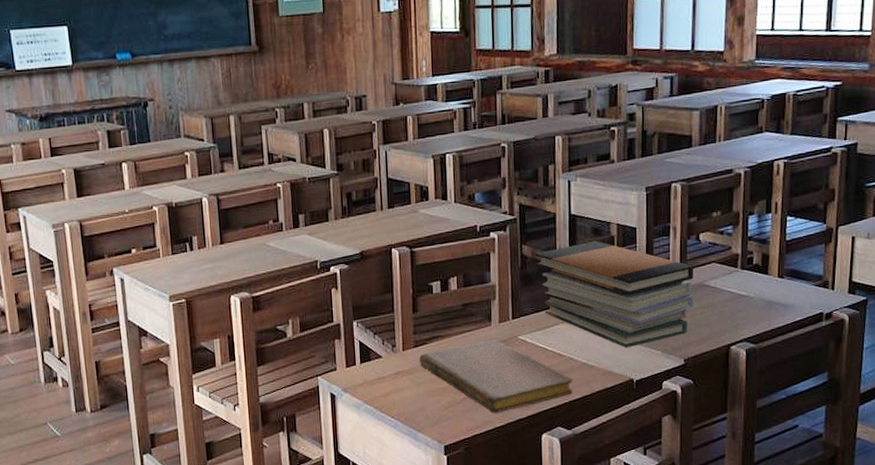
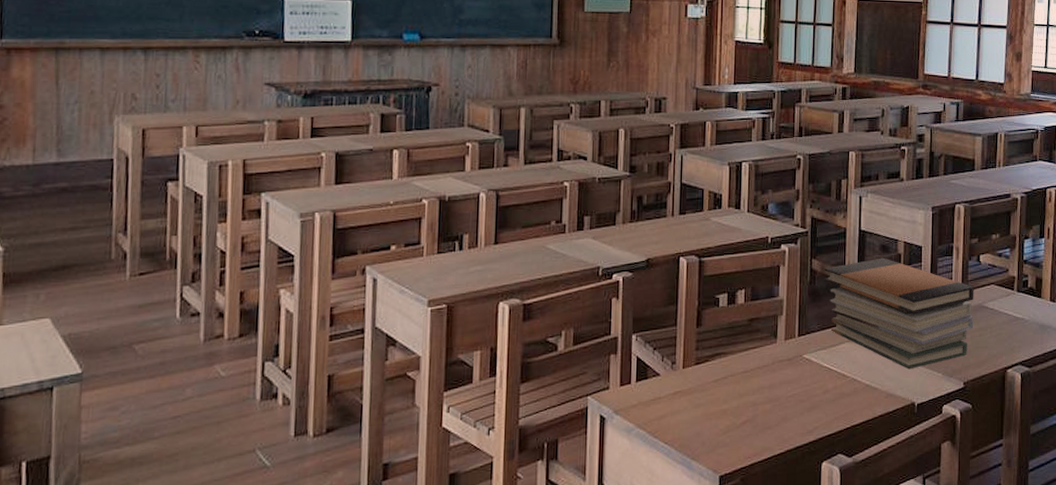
notebook: present [419,339,573,413] -> none [700,357,856,438]

